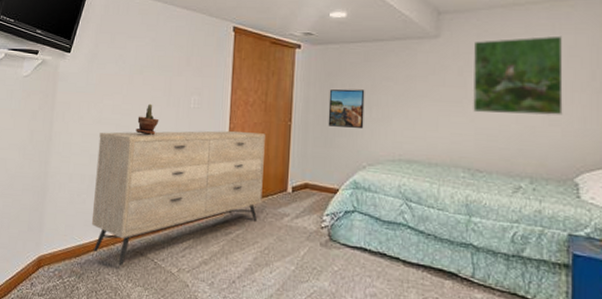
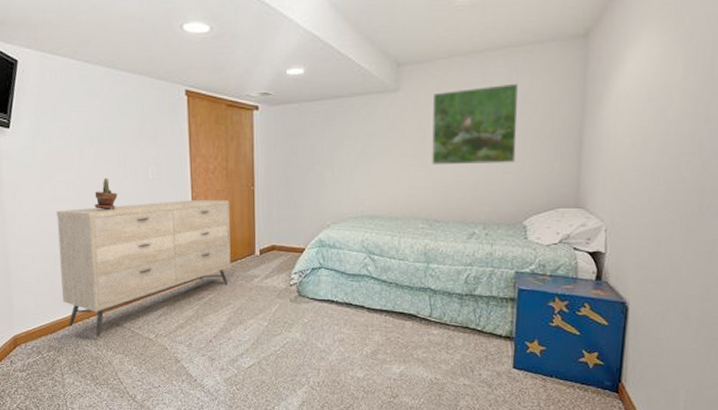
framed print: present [328,89,365,129] -> none [290,149,326,189]

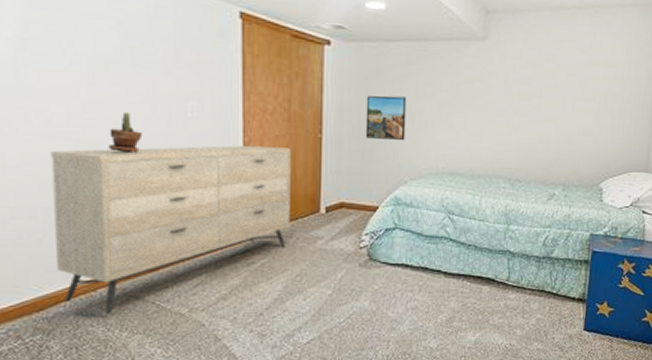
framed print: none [290,149,326,189] -> present [365,95,407,141]
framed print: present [432,83,518,166] -> none [516,44,601,125]

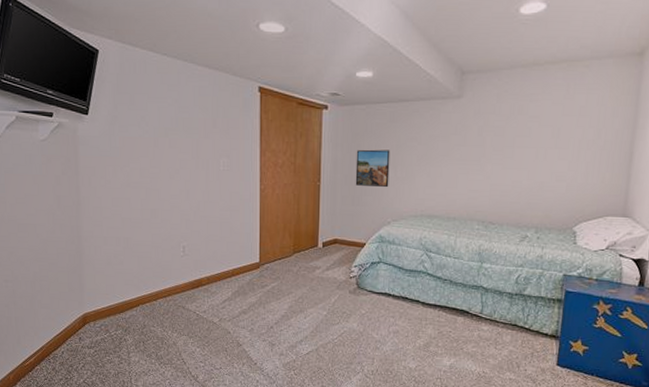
dresser: present [50,145,290,314] -> none [129,191,295,319]
potted plant: present [108,111,143,154] -> none [166,167,190,199]

